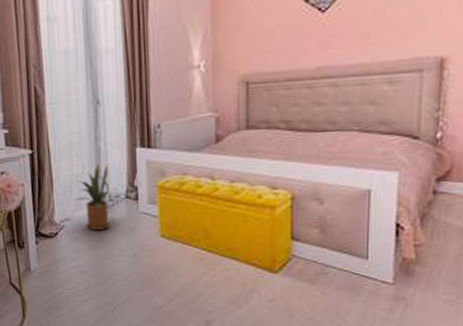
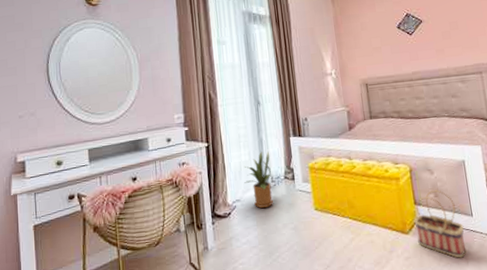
basket: none [287,224,353,306] -> present [414,190,467,258]

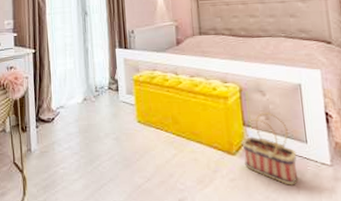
house plant: present [244,151,273,209] -> none [68,60,96,117]

